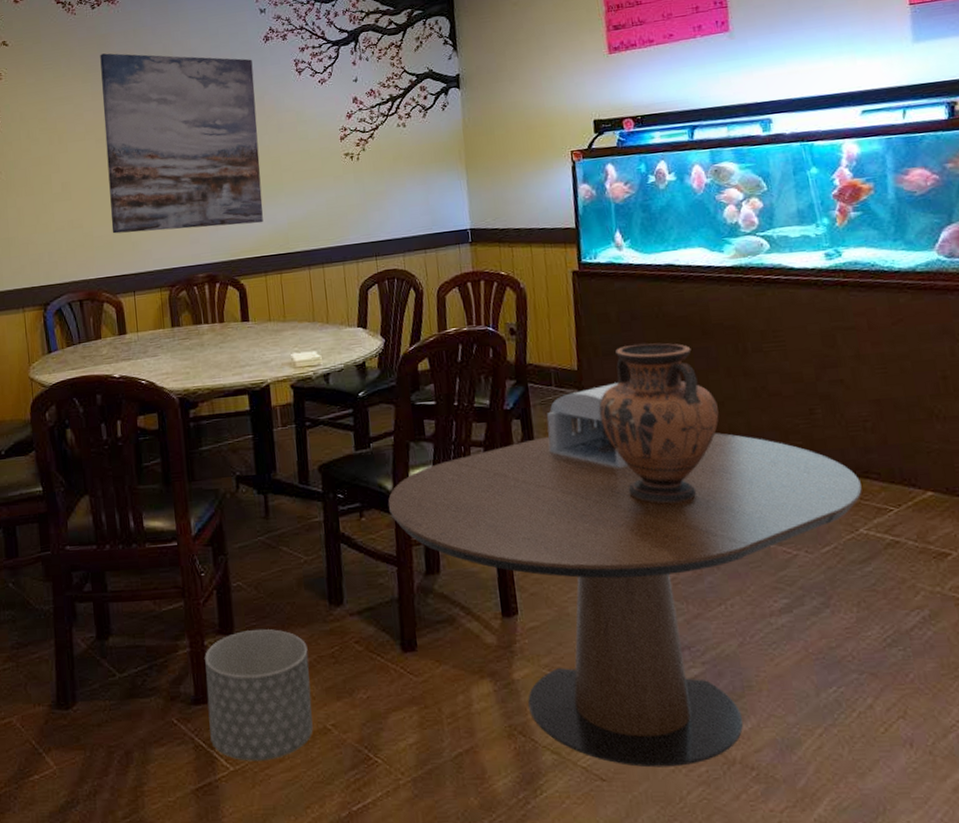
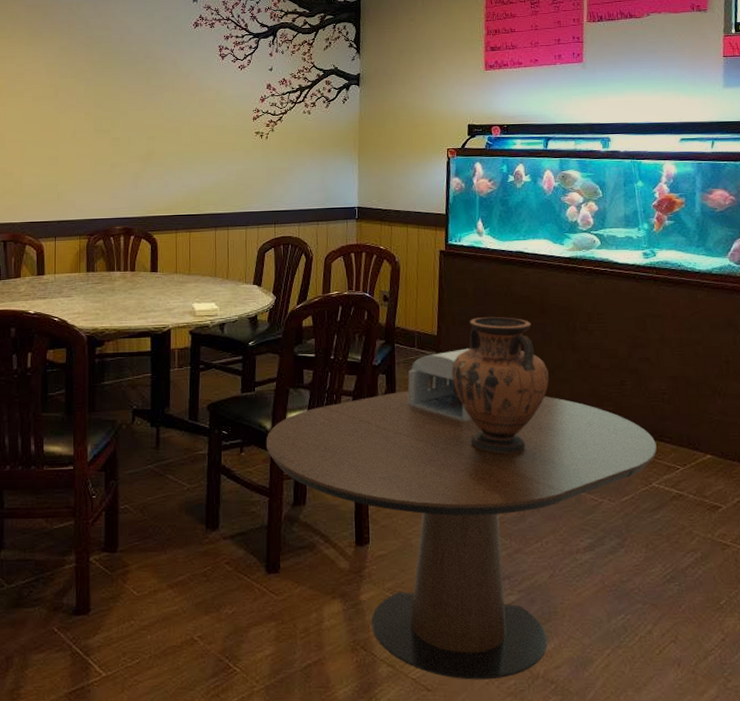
wall art: present [100,53,263,234] -> none [40,21,182,186]
planter: present [205,629,313,762] -> none [87,549,183,668]

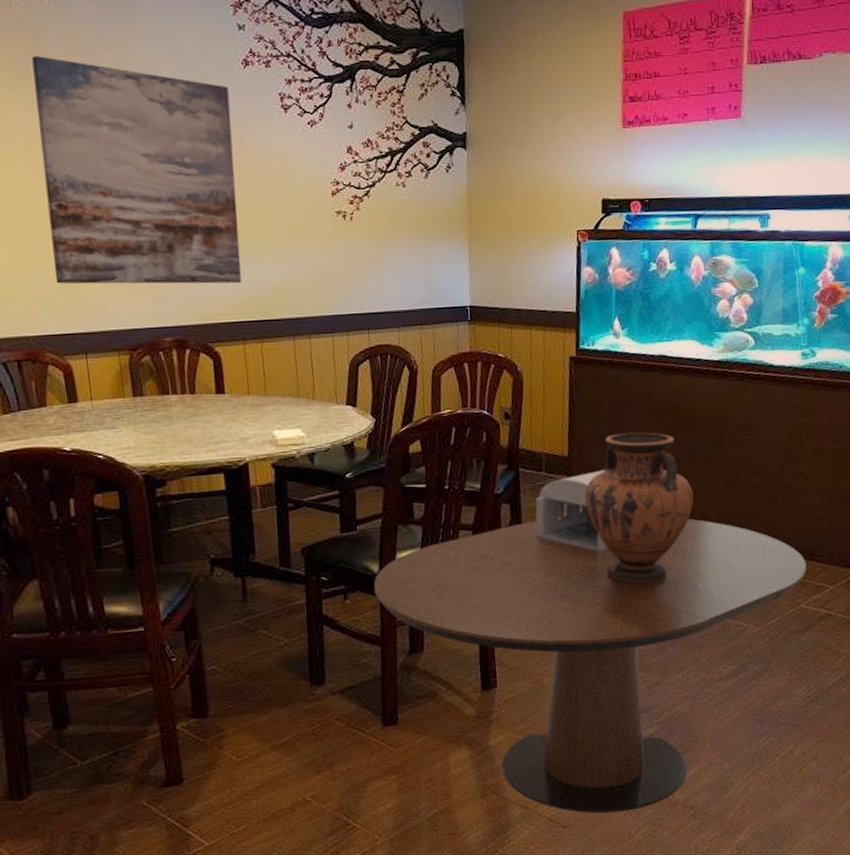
wall art: none [40,21,182,186] -> present [31,56,242,284]

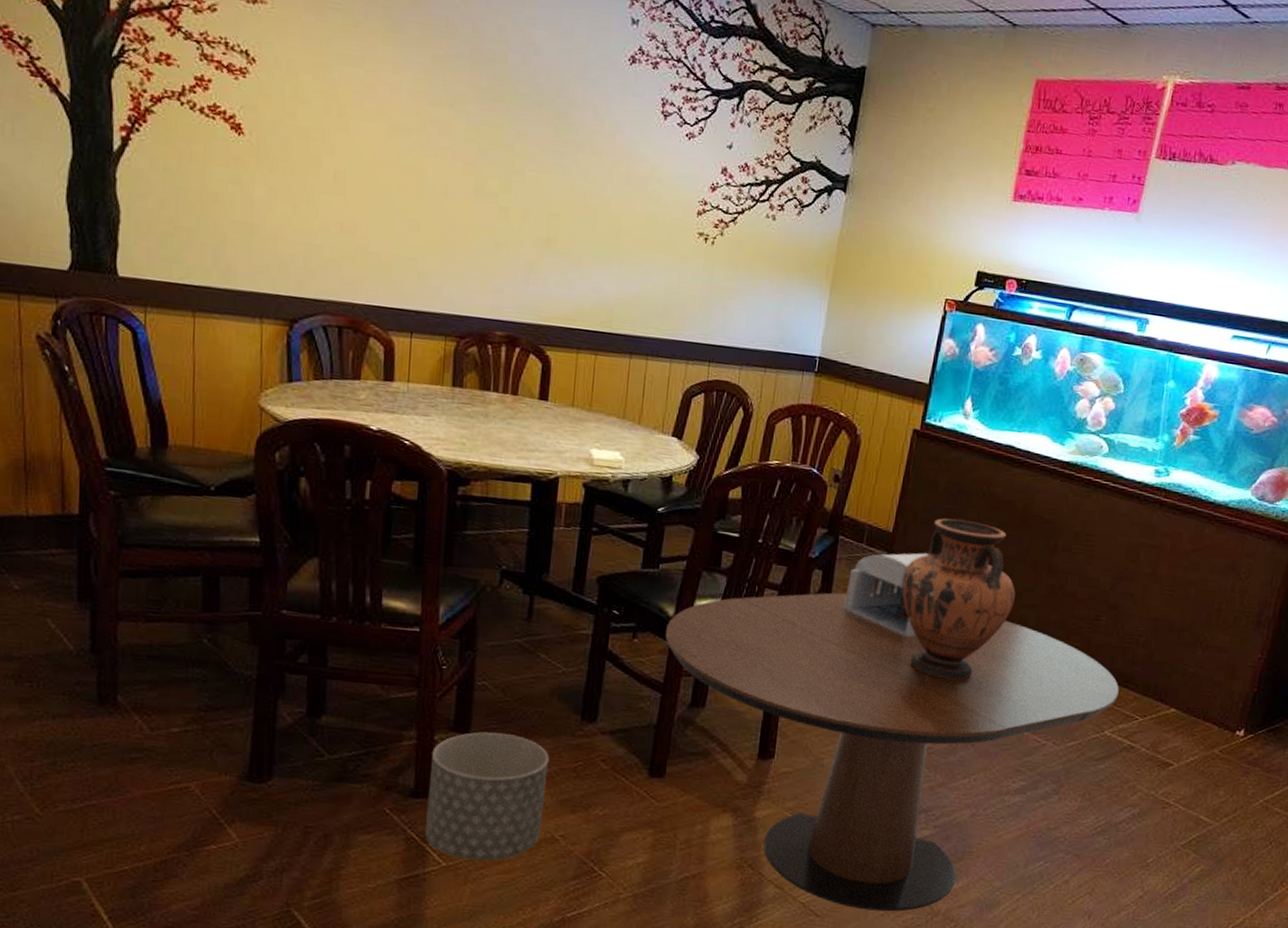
wall art: present [31,56,242,284] -> none [393,12,610,290]
planter: none [177,710,292,836] -> present [425,732,549,861]

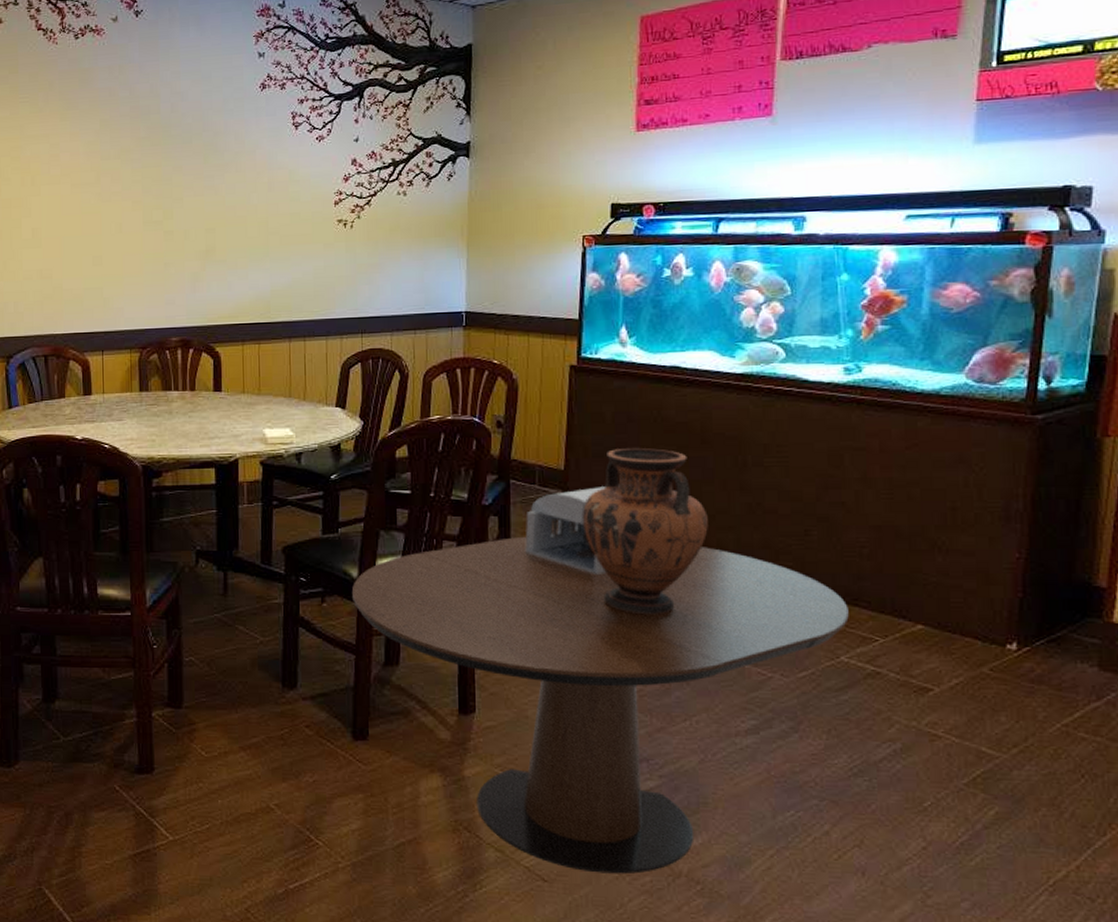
planter: present [425,732,549,861] -> none [151,706,257,834]

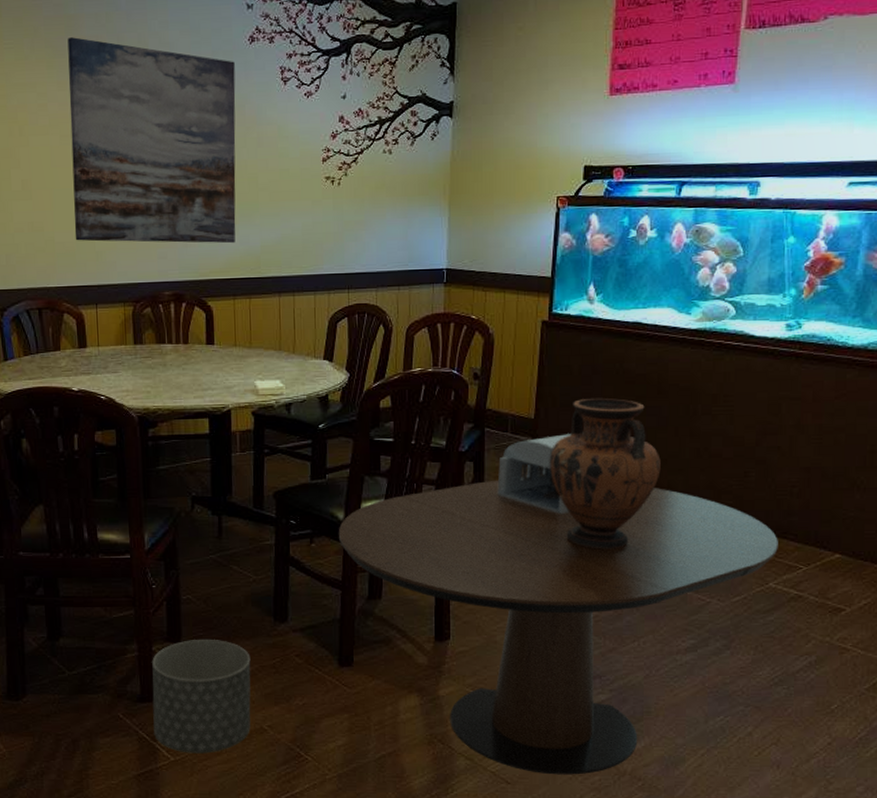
wall art: none [81,89,246,288] -> present [67,37,236,244]
planter: none [151,706,257,834] -> present [152,640,251,754]

